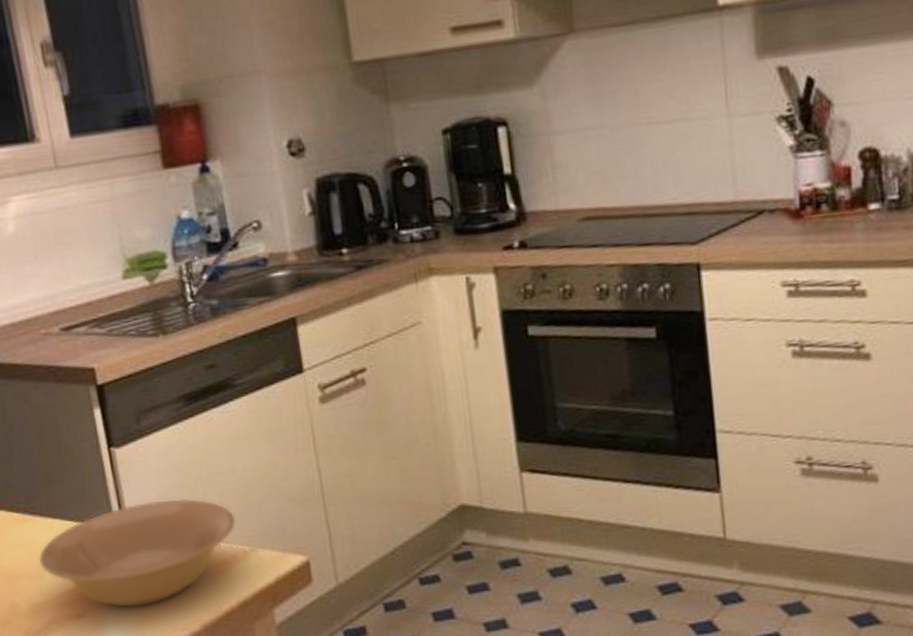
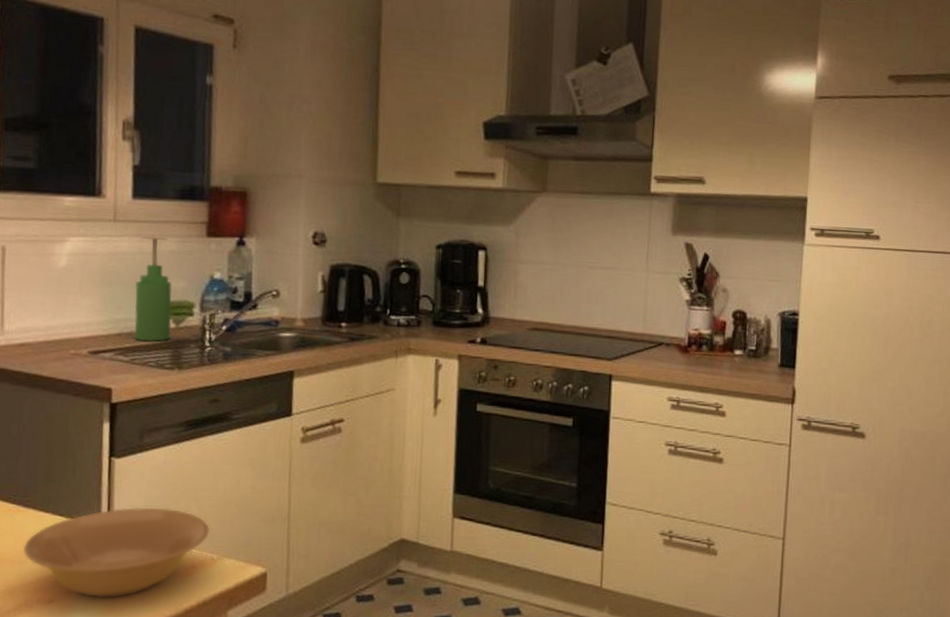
soap dispenser: none [89,178,147,307] -> present [134,236,172,342]

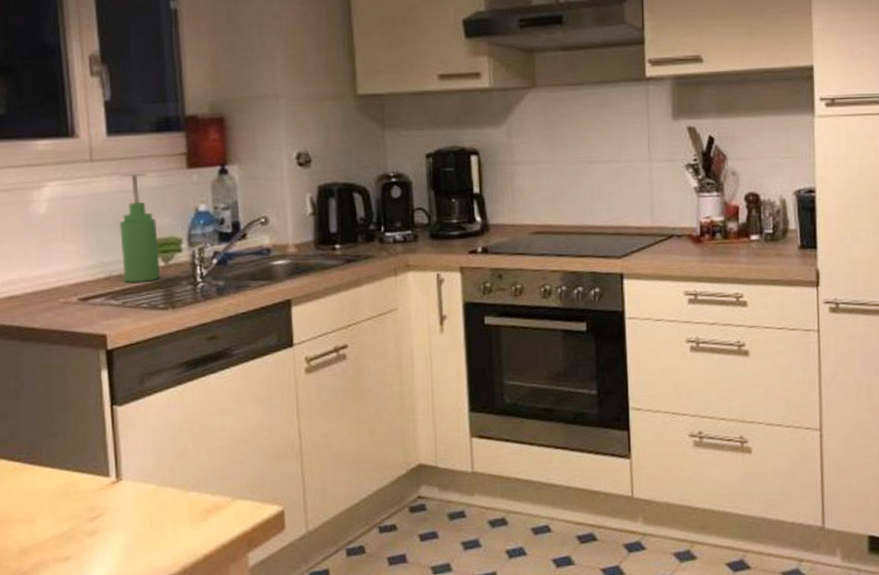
bowl: present [22,507,210,598] -> none [33,453,222,551]

